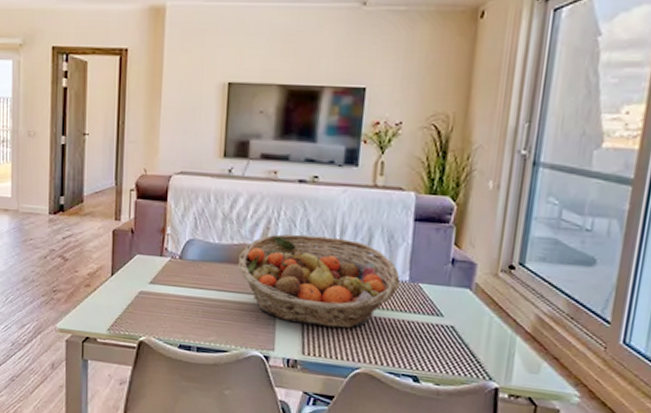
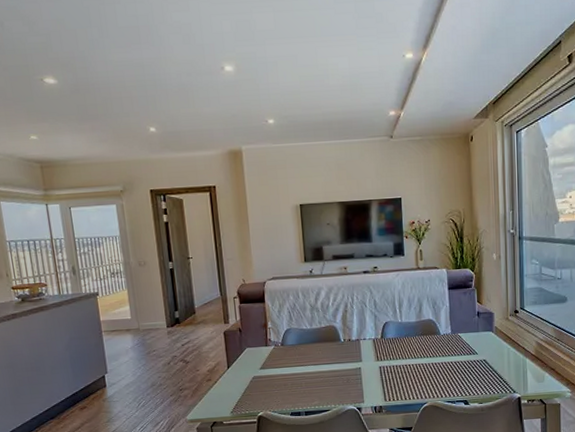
fruit basket: present [237,234,400,329] -> none [327,309,445,379]

